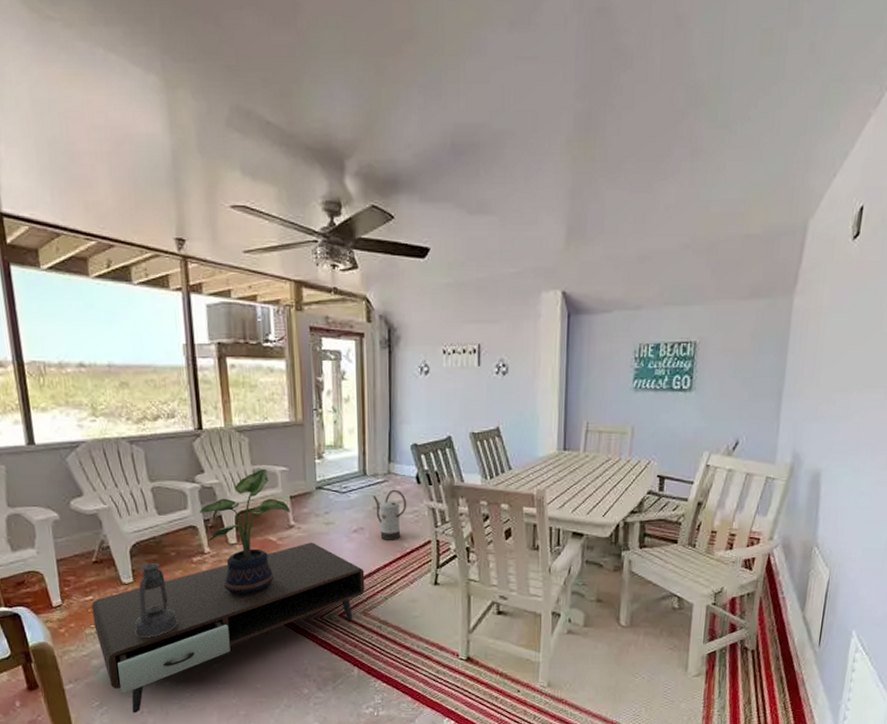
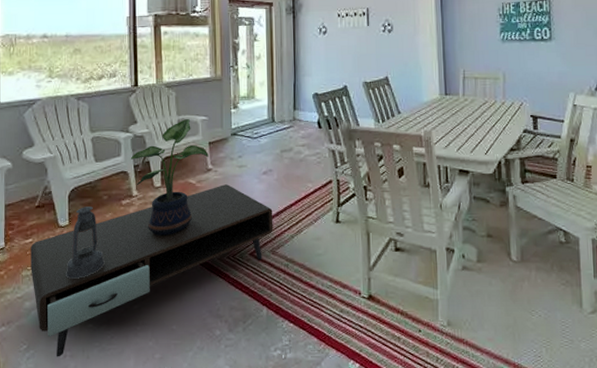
watering can: present [373,489,407,540] -> none [280,134,310,181]

